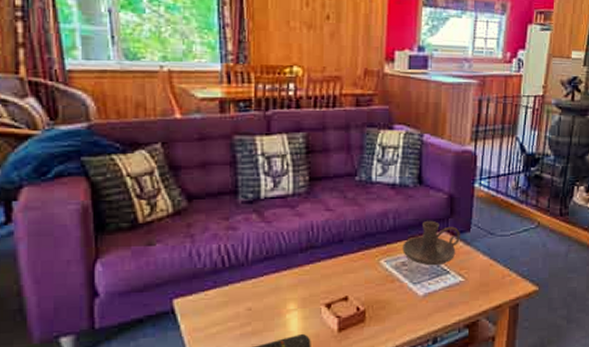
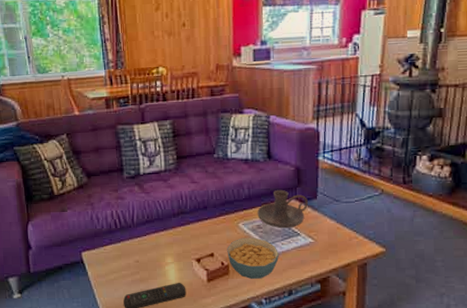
cereal bowl: none [364,276,425,326] -> present [227,237,280,279]

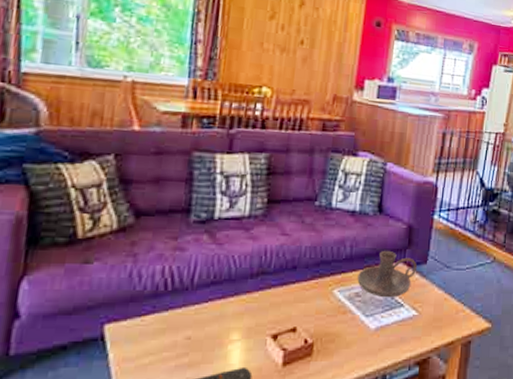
cereal bowl: present [227,237,280,279] -> none [313,308,377,361]

